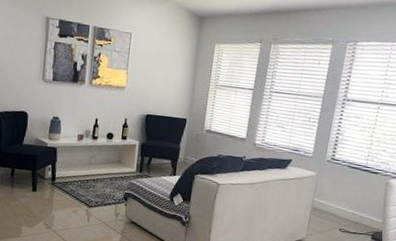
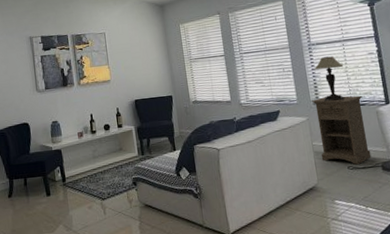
nightstand: none [317,156,379,229] -> present [311,95,372,165]
table lamp: none [338,115,372,165] -> present [314,56,345,102]

